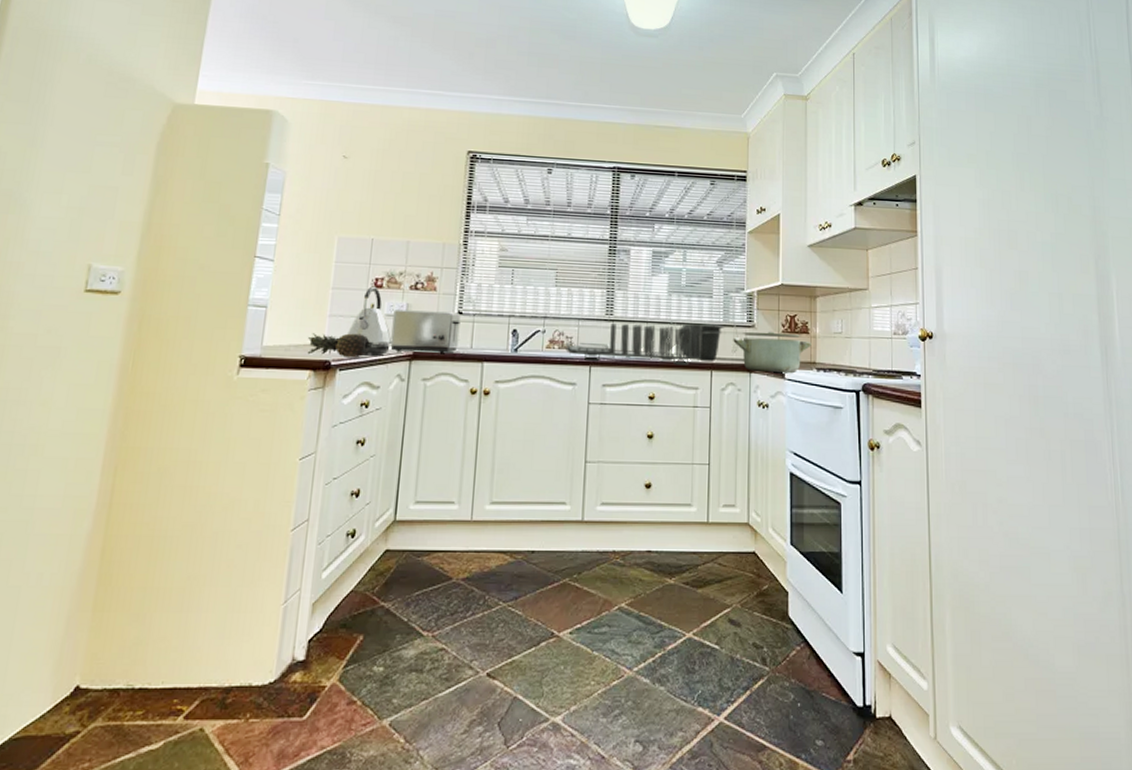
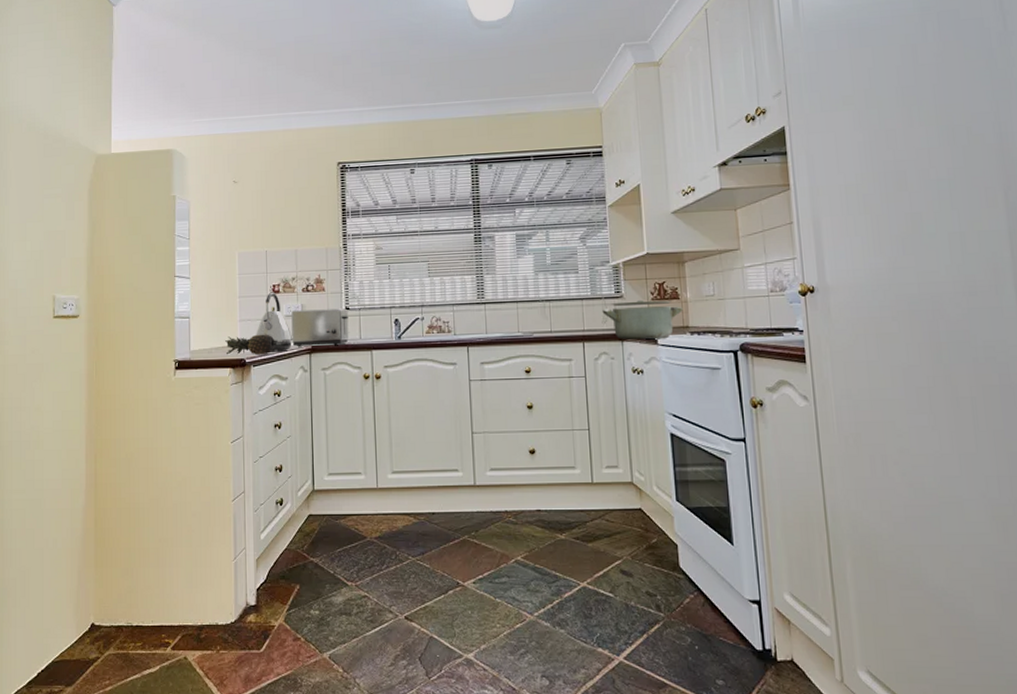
dish rack: present [565,322,724,366] -> none [443,298,592,343]

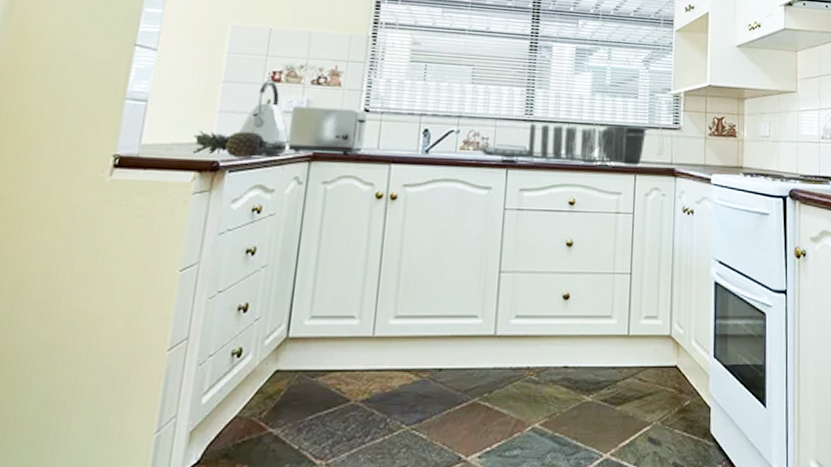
dish rack: none [443,298,592,343] -> present [481,123,649,169]
saucepan: present [602,300,683,341] -> none [658,134,739,179]

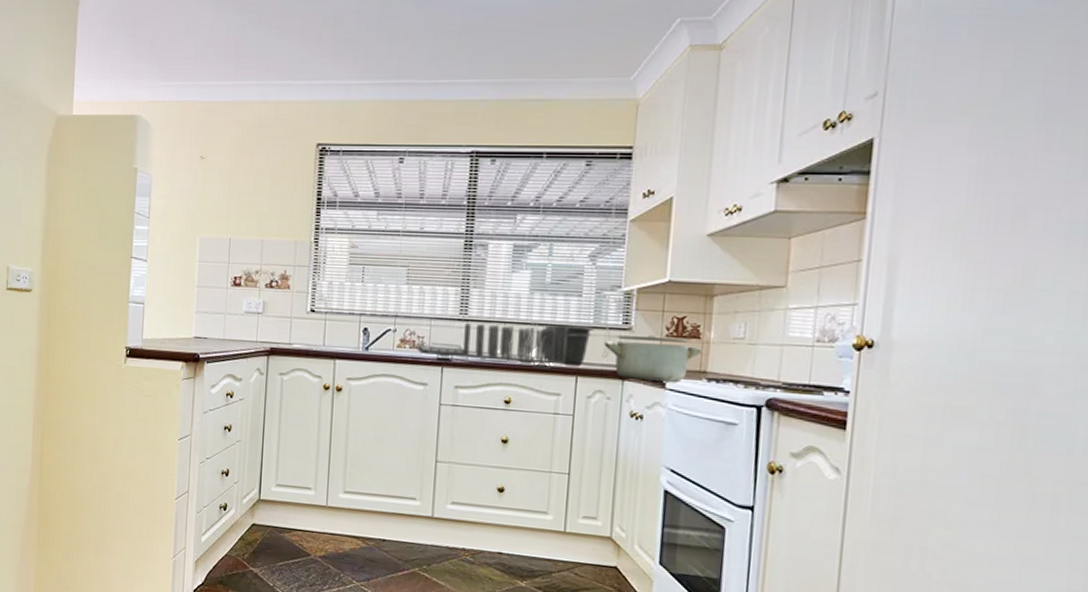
fruit: present [192,131,270,158] -> none [179,328,236,352]
kettle: present [239,80,290,157] -> none [212,284,251,351]
toaster: present [287,106,367,154] -> none [250,307,313,350]
saucepan: none [658,134,739,179] -> present [604,335,703,384]

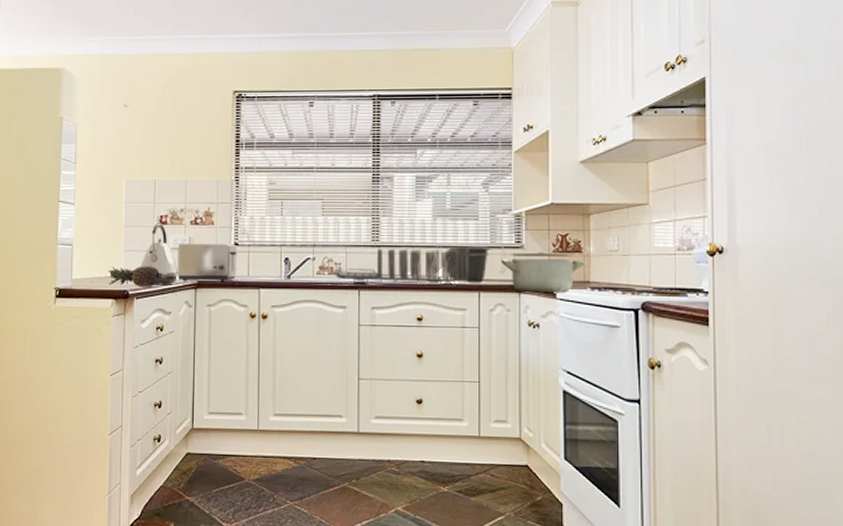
fruit: none [179,328,236,352] -> present [108,266,164,288]
kettle: none [212,284,251,351] -> present [140,223,179,285]
toaster: none [250,307,313,350] -> present [177,243,237,281]

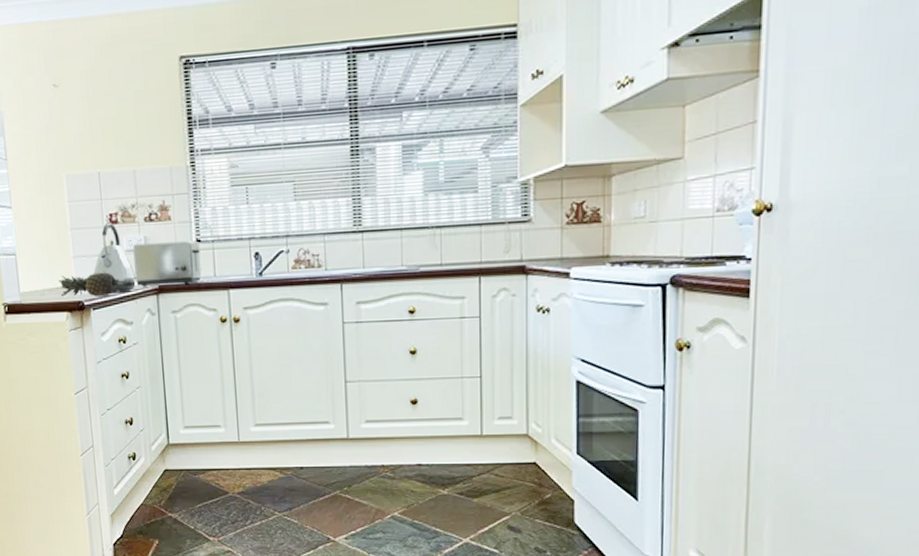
dish rack: present [335,246,491,288] -> none [312,223,493,279]
saucepan: present [501,252,585,293] -> none [505,224,605,274]

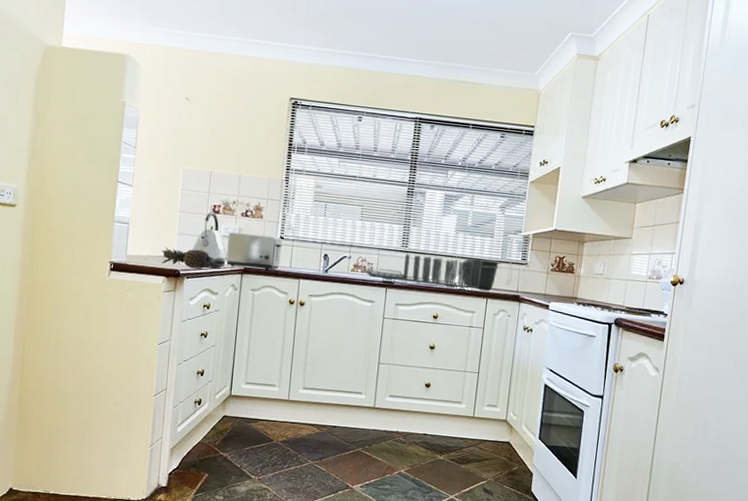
dish rack: none [312,223,493,279] -> present [367,253,501,293]

